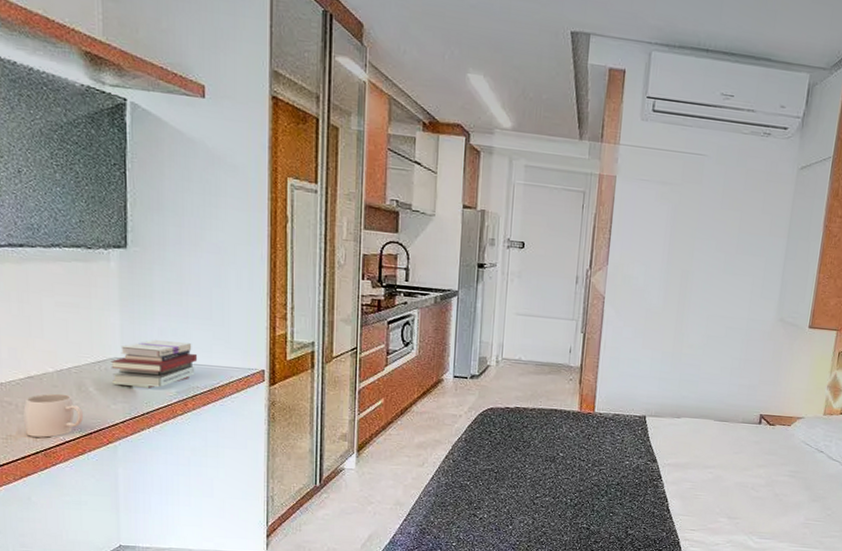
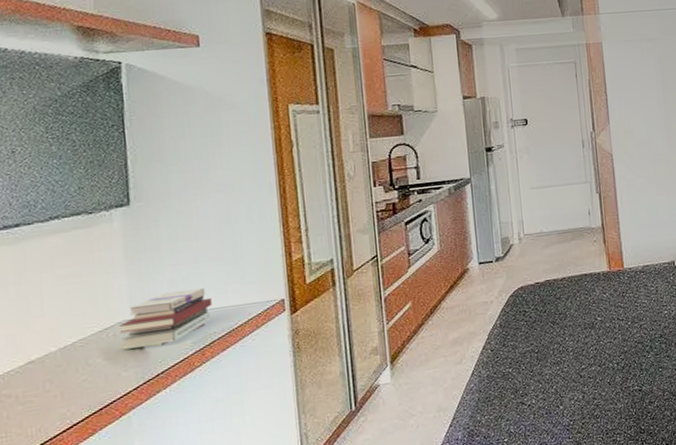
mug: present [23,393,84,438] -> none [24,371,93,429]

